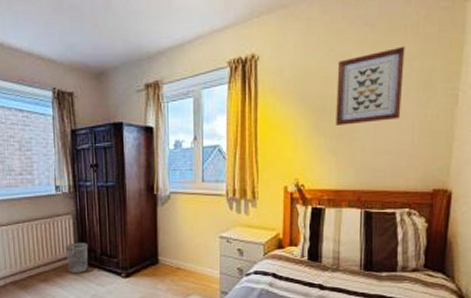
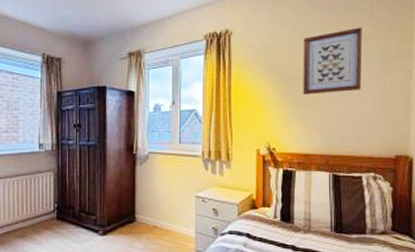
wastebasket: present [64,242,89,274] -> none [44,199,68,231]

